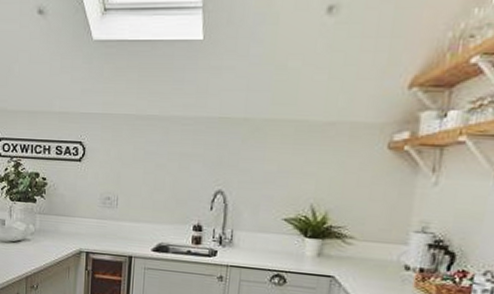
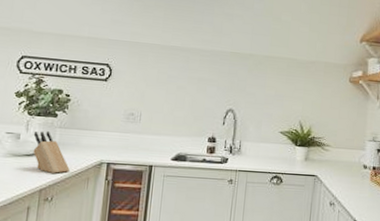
knife block: none [16,216,51,261] -> present [33,130,70,174]

